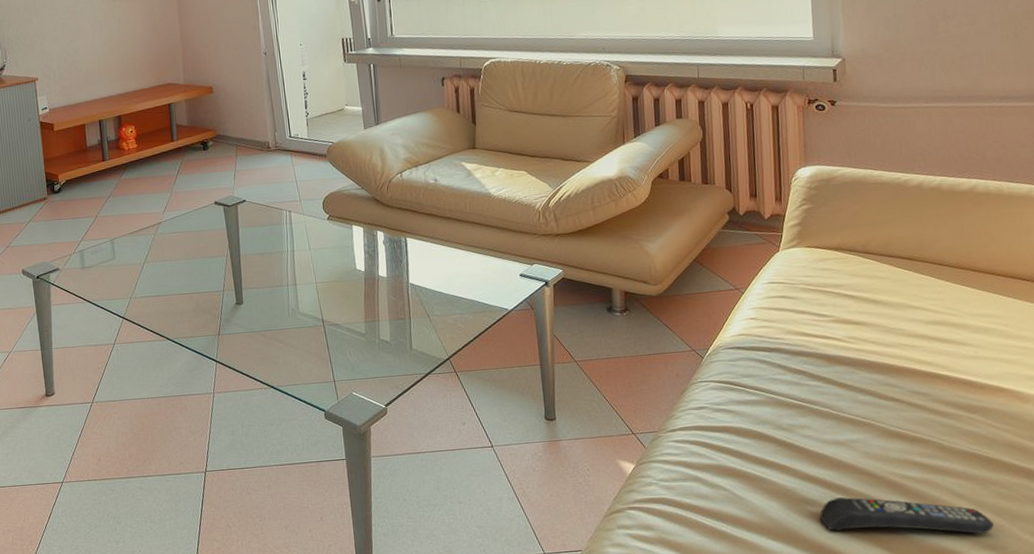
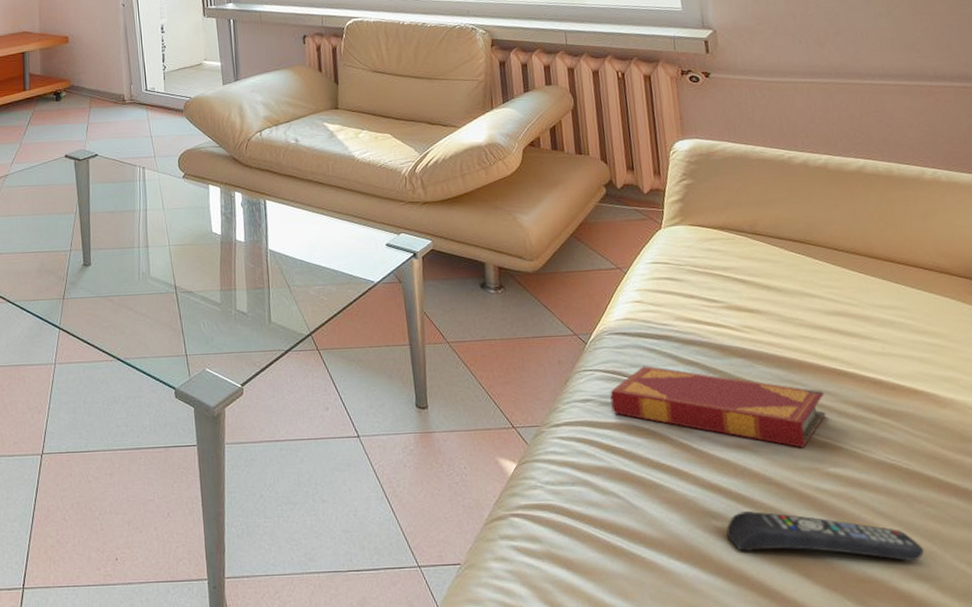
hardback book: none [722,375,918,442] -> present [610,365,826,448]

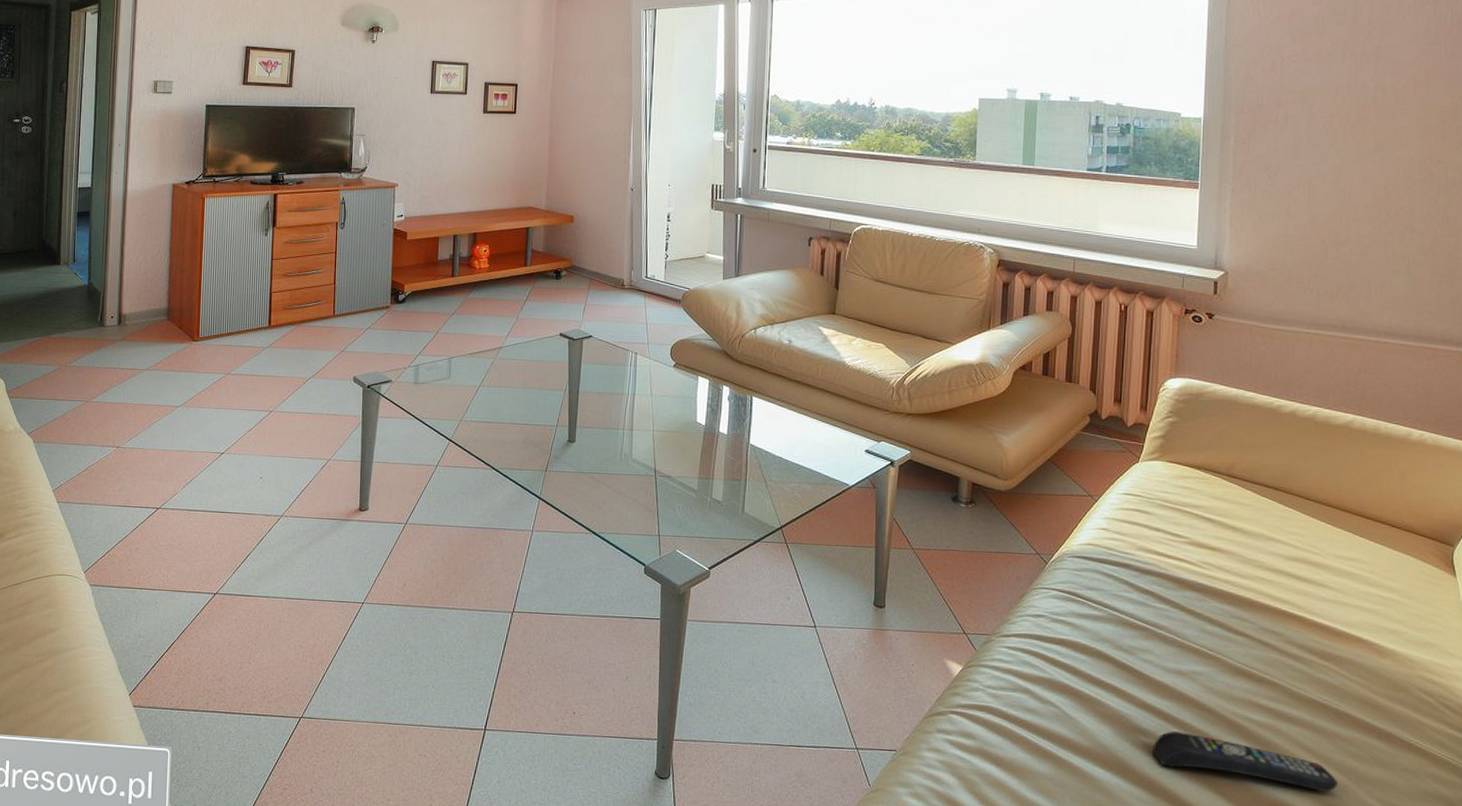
hardback book: present [610,365,826,448] -> none [1062,589,1270,680]

